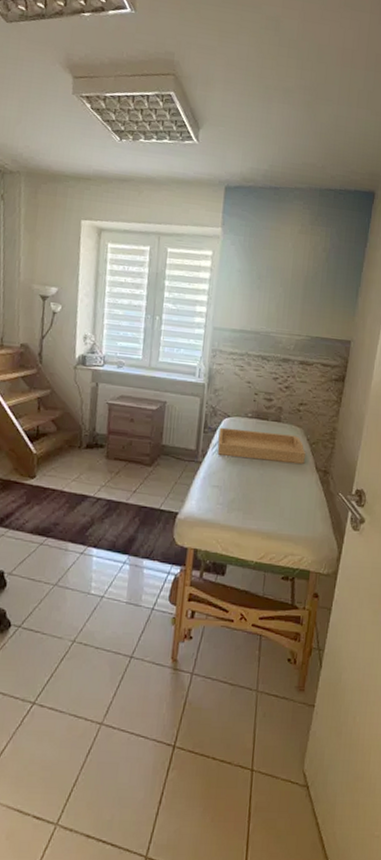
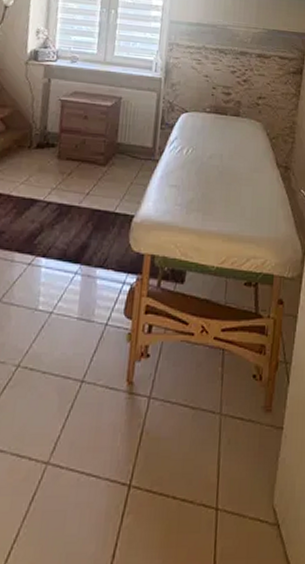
serving tray: present [217,427,305,464] -> none [175,123,265,160]

